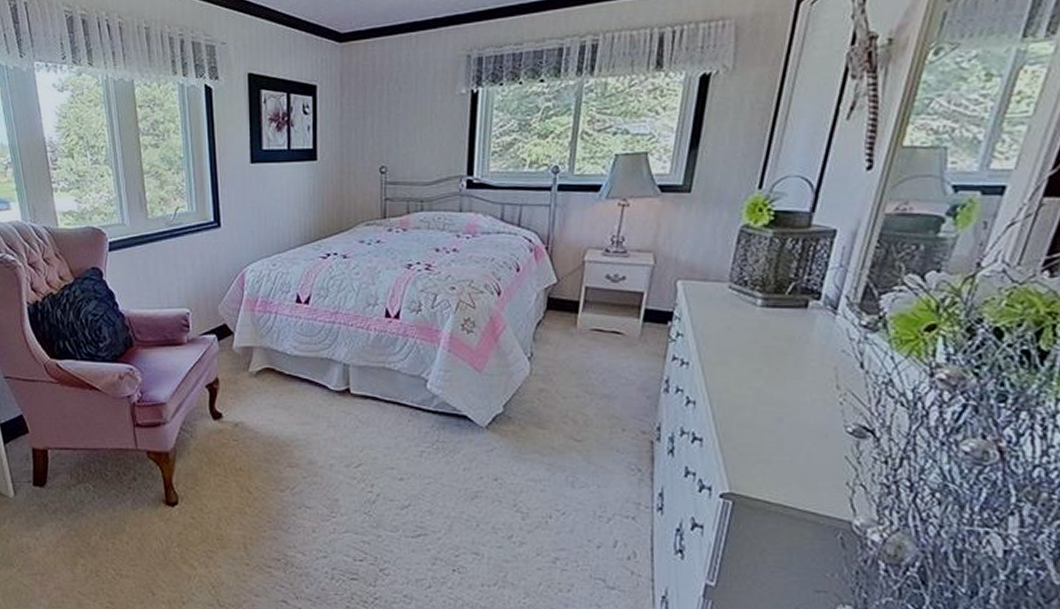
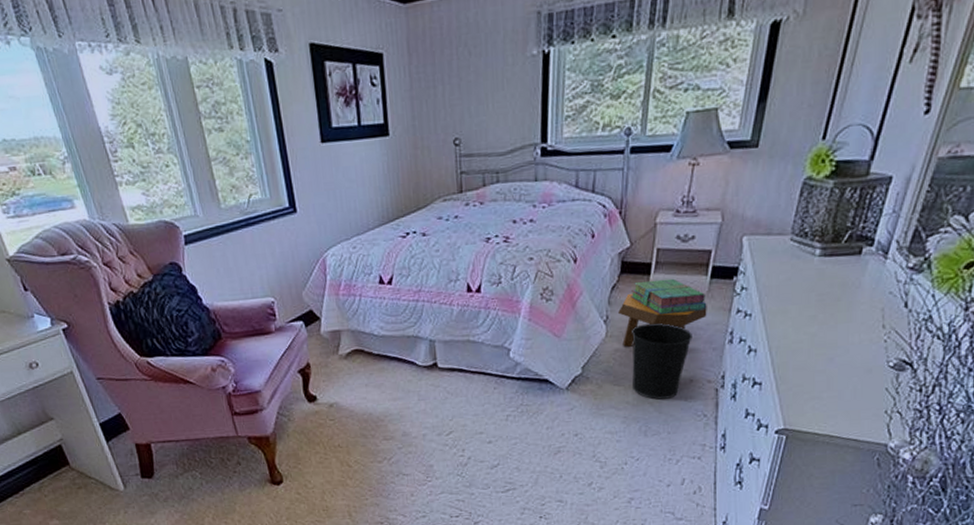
footstool: none [544,331,640,387] -> present [618,293,707,347]
stack of books: none [557,319,640,355] -> present [630,278,707,314]
wastebasket: none [558,364,624,448] -> present [632,322,692,400]

